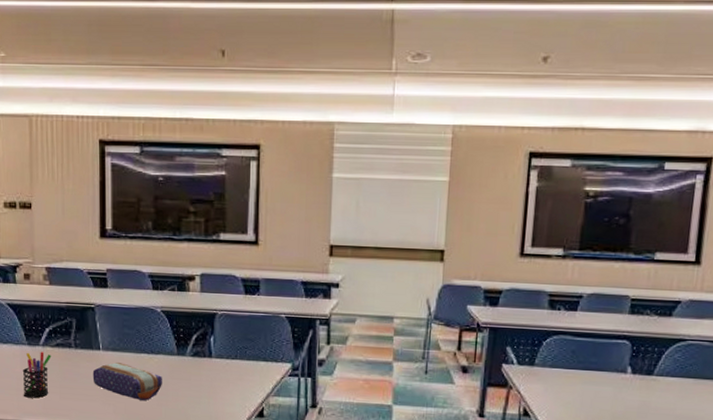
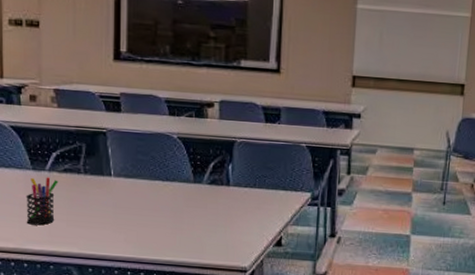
pencil case: present [92,362,162,401] -> none [103,189,177,229]

